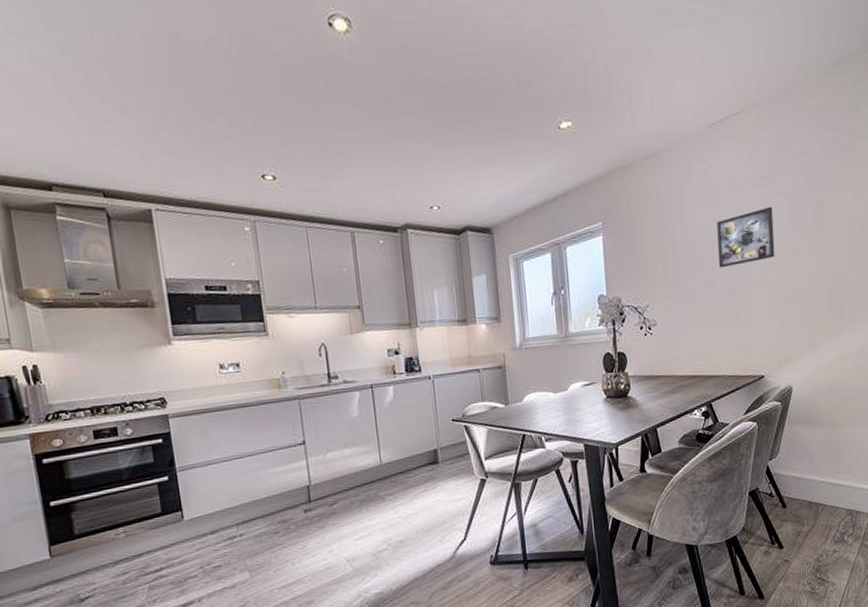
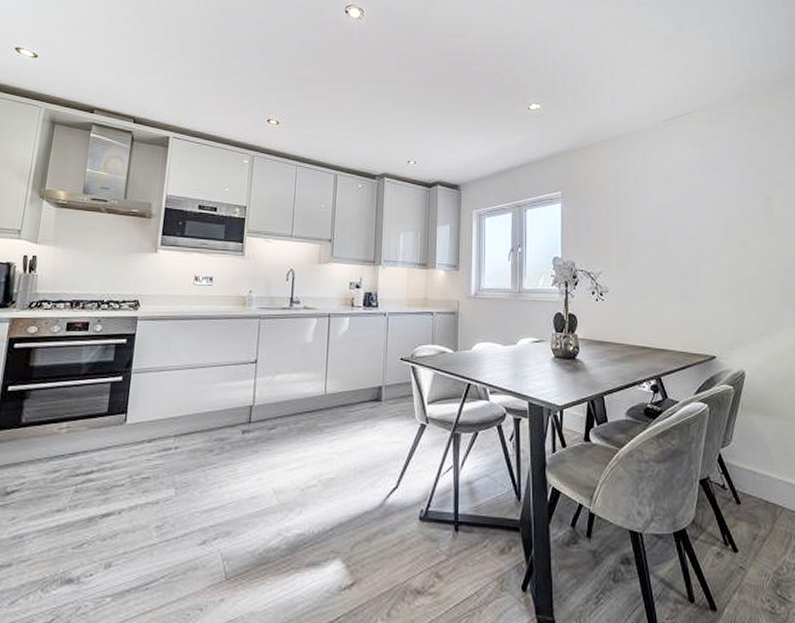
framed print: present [717,206,775,268] -> none [669,196,726,246]

